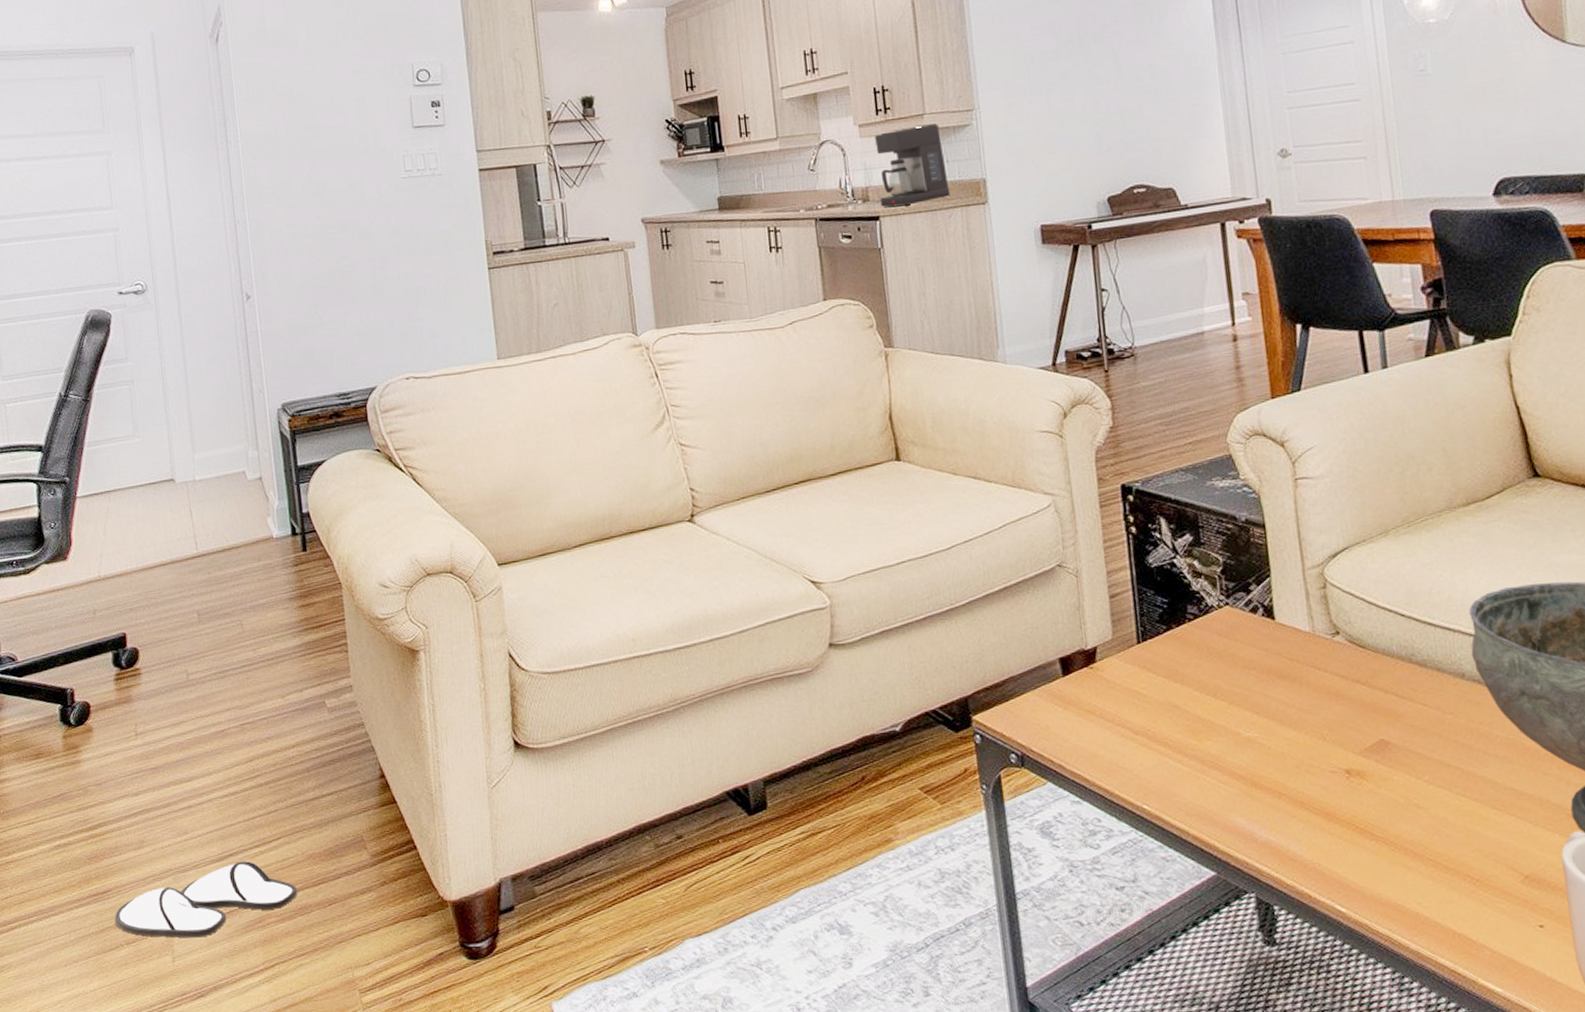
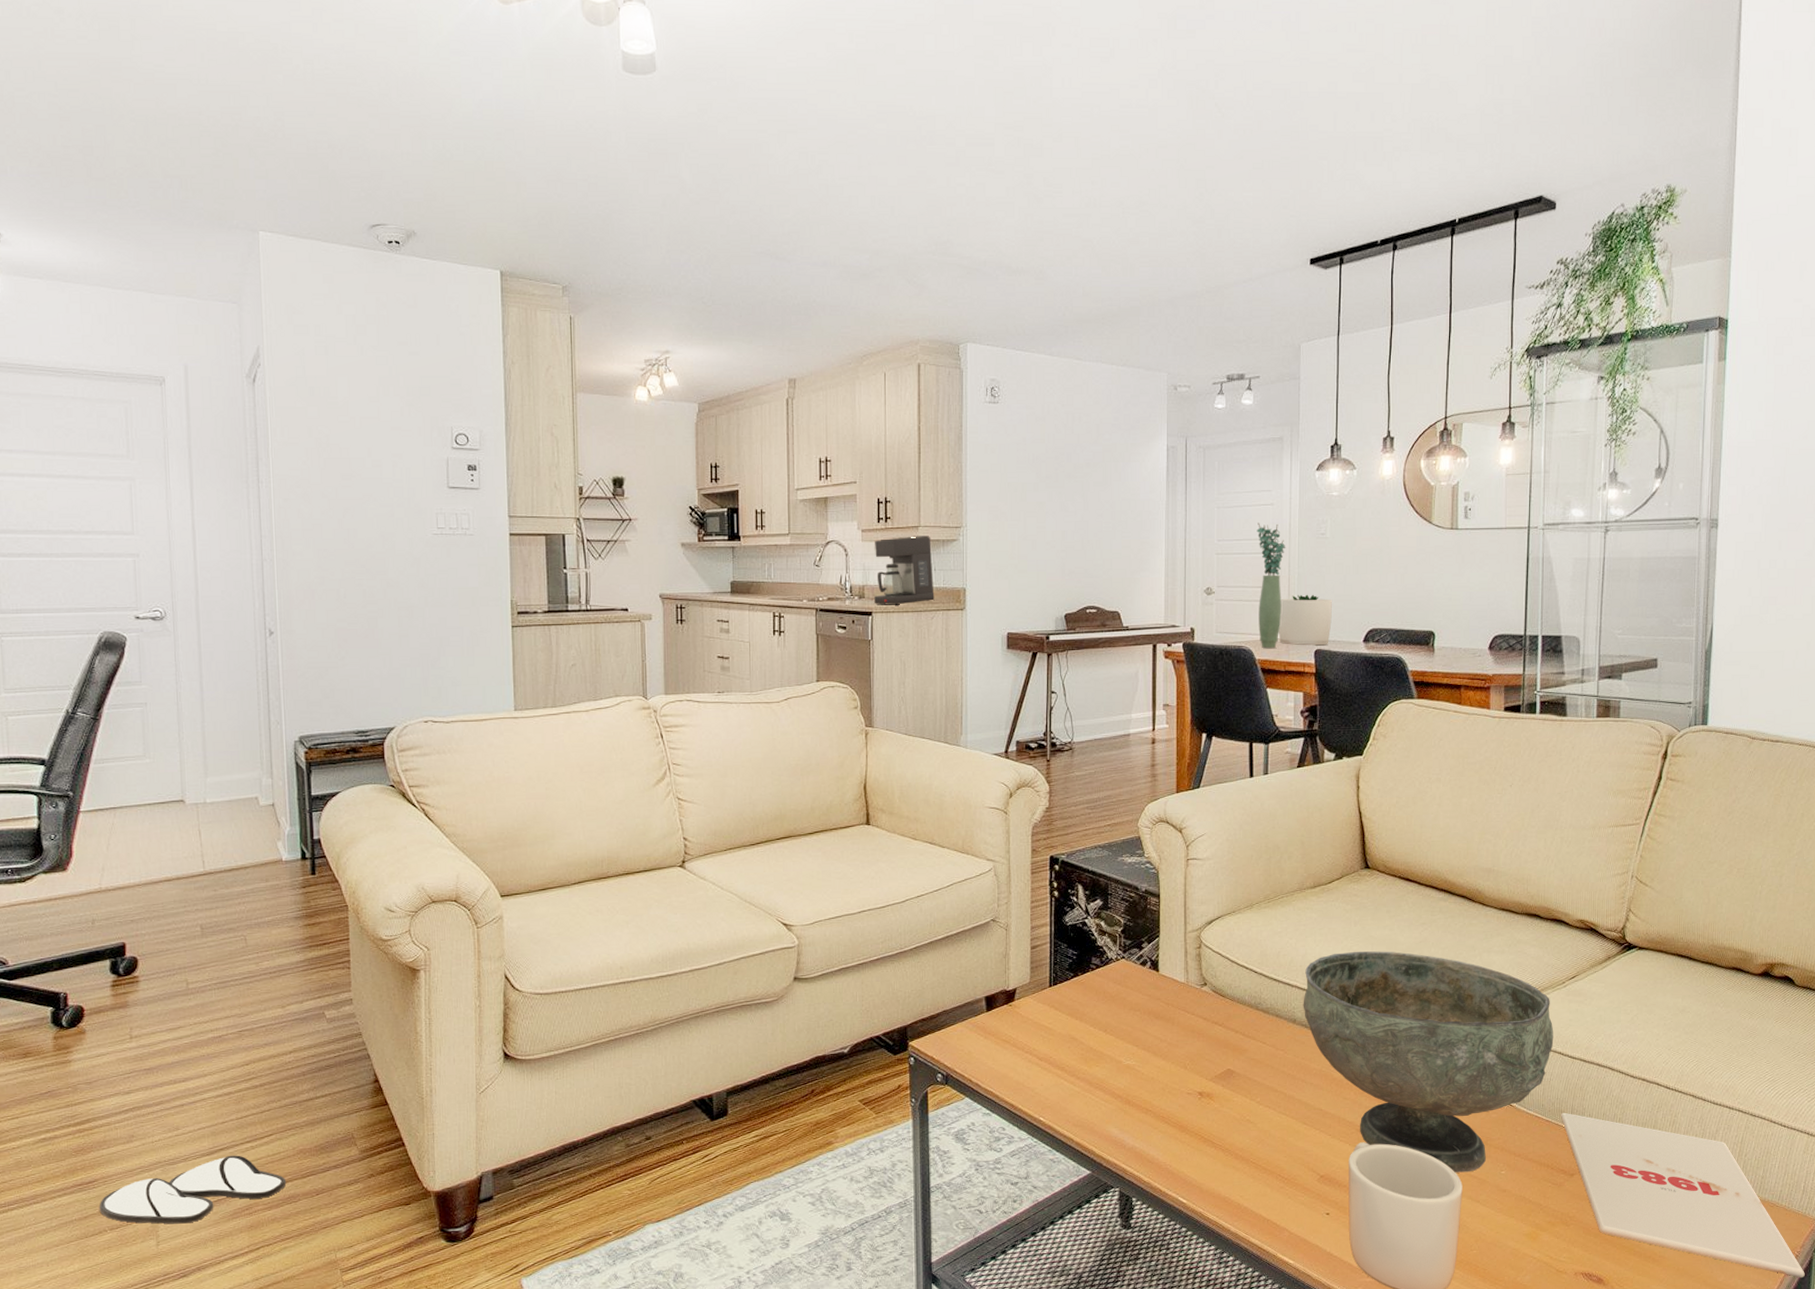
vase: none [1335,65,1382,215] -> present [1256,522,1286,649]
planter: none [1377,144,1449,208] -> present [1278,594,1333,646]

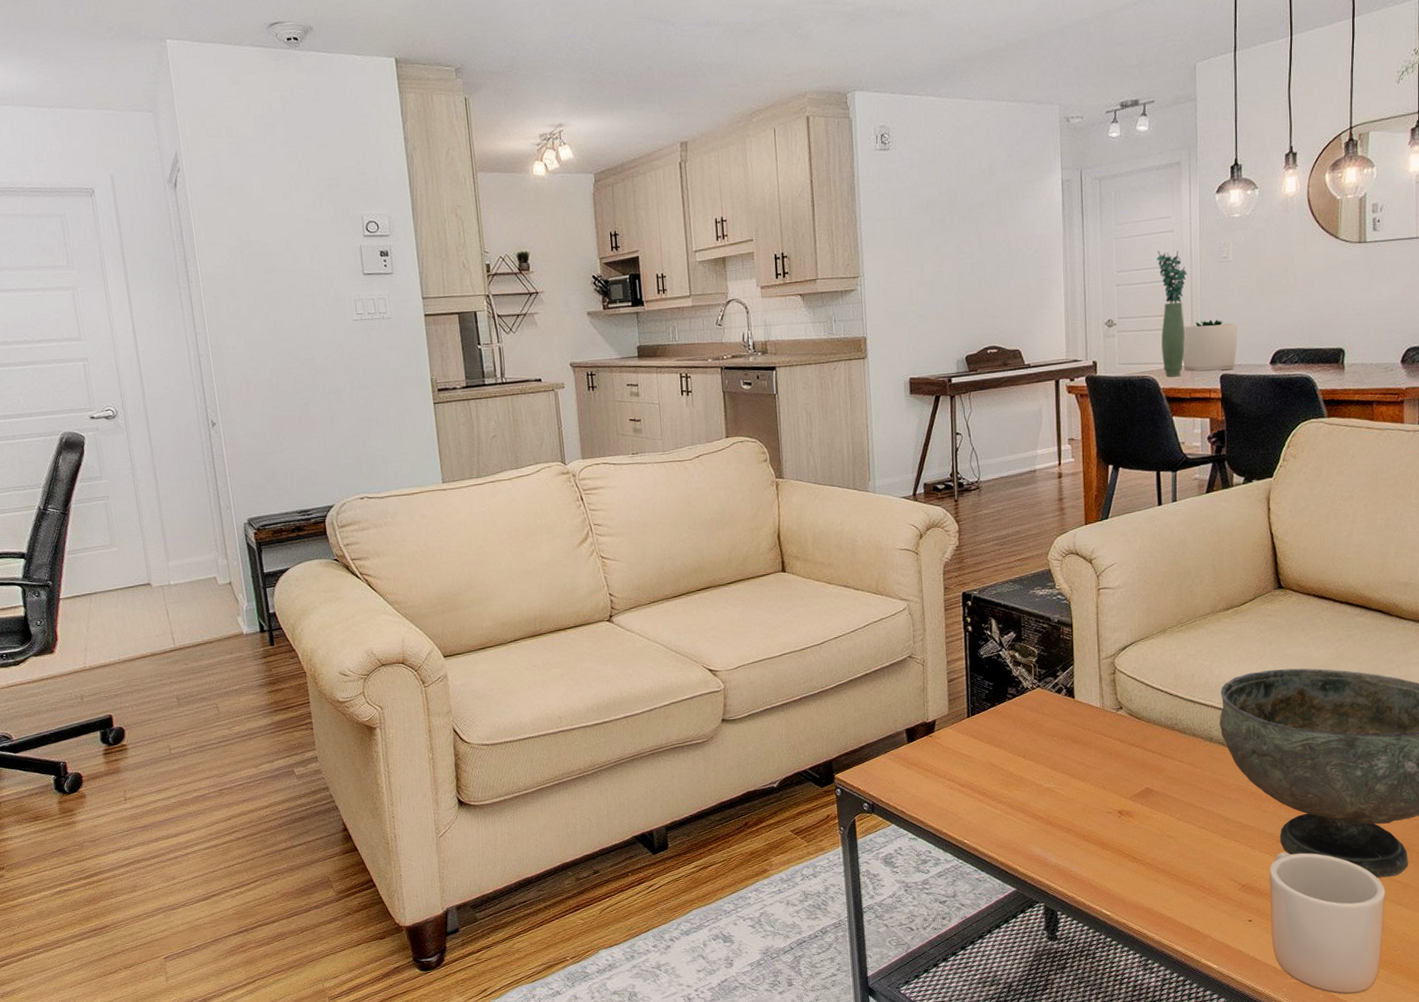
slippers: present [100,1155,287,1224] -> none [113,900,274,962]
coffee maker: present [873,537,935,605] -> none [774,289,836,359]

